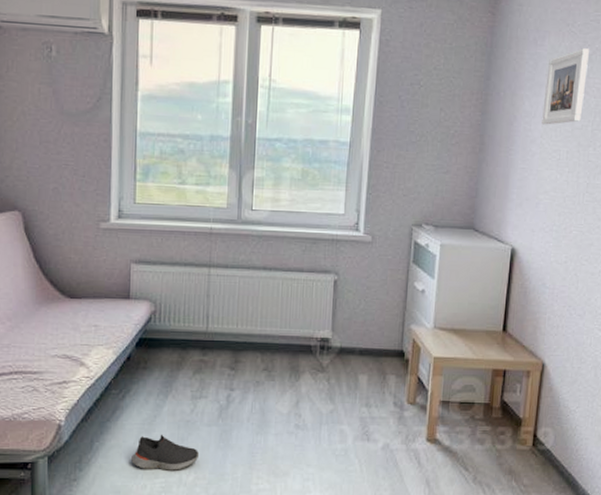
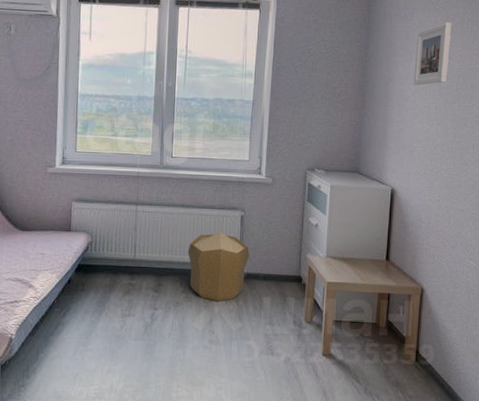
shoe: present [131,434,199,471] -> none [70,347,127,379]
pouf: none [270,299,344,381] -> present [187,232,250,302]

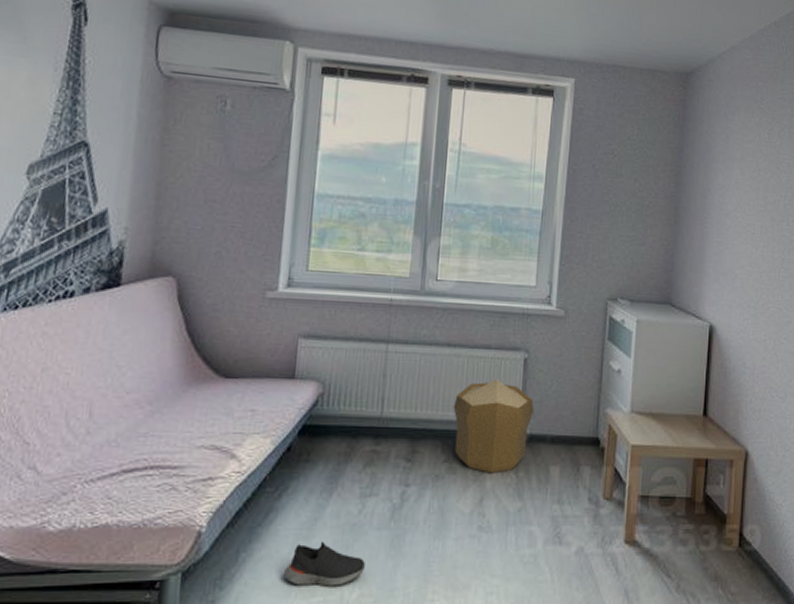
shoe: none [70,347,127,379] -> present [284,541,365,587]
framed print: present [413,22,451,86] -> none [735,124,778,199]

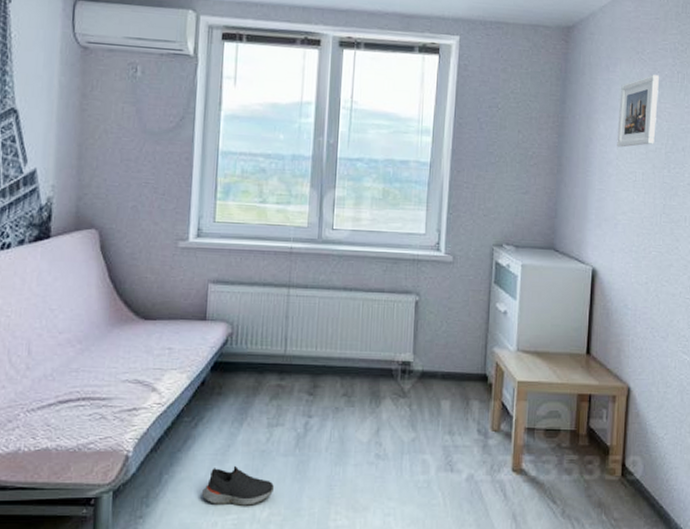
pouf: present [453,379,535,474] -> none [350,321,426,407]
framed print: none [735,124,778,199] -> present [617,75,659,148]

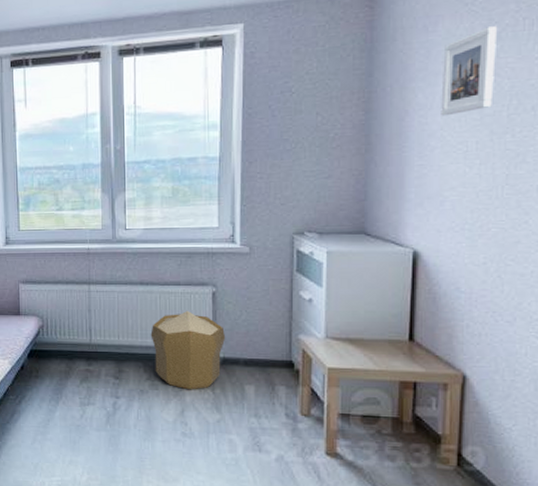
shoe: present [202,465,274,506] -> none [30,436,90,471]
pouf: none [350,321,426,407] -> present [150,311,226,390]

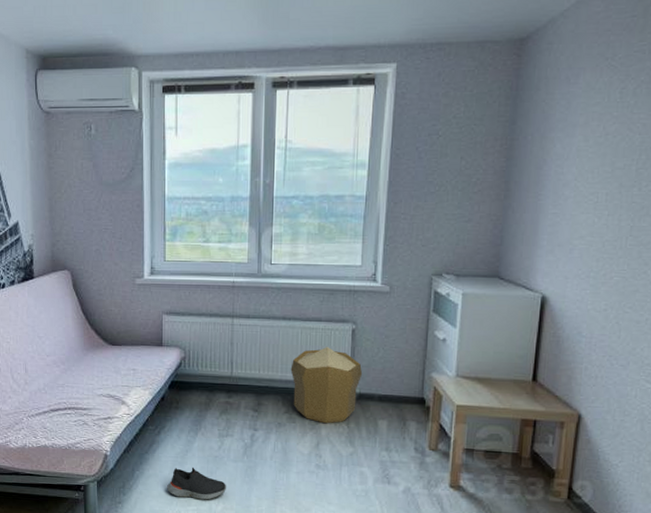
shoe: none [30,436,90,471] -> present [167,467,226,500]
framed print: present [441,26,497,116] -> none [576,82,633,167]

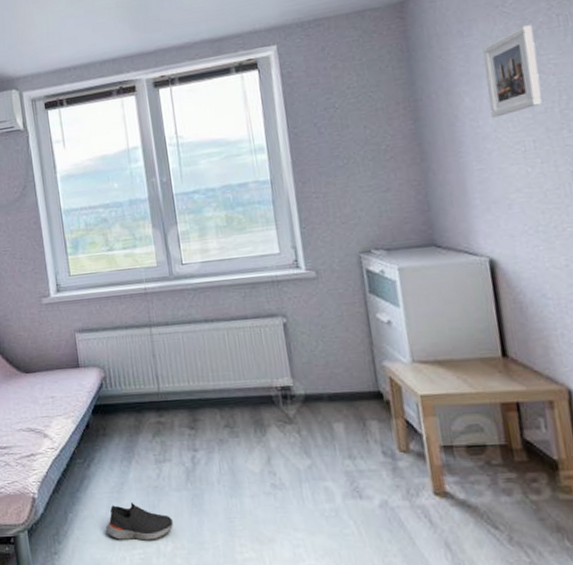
pouf: present [290,347,363,424] -> none [222,346,305,435]
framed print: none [576,82,633,167] -> present [483,25,542,118]

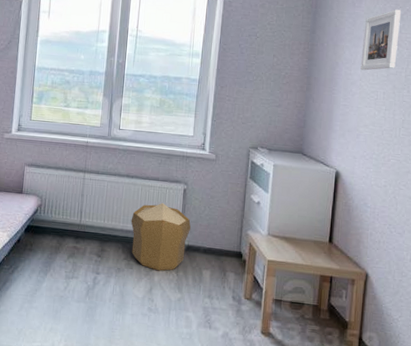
shoe: present [106,502,173,541] -> none [15,305,69,337]
pouf: none [222,346,305,435] -> present [131,203,191,271]

